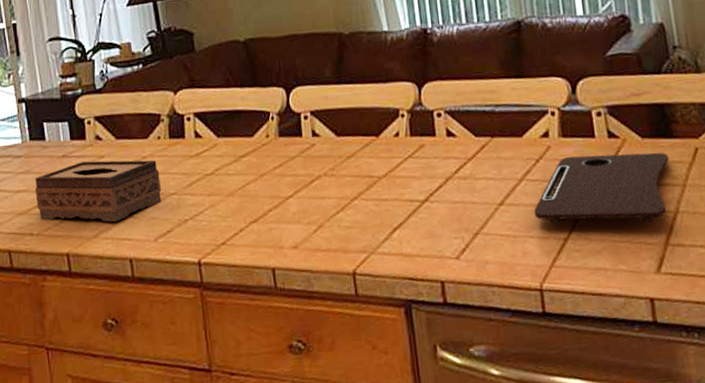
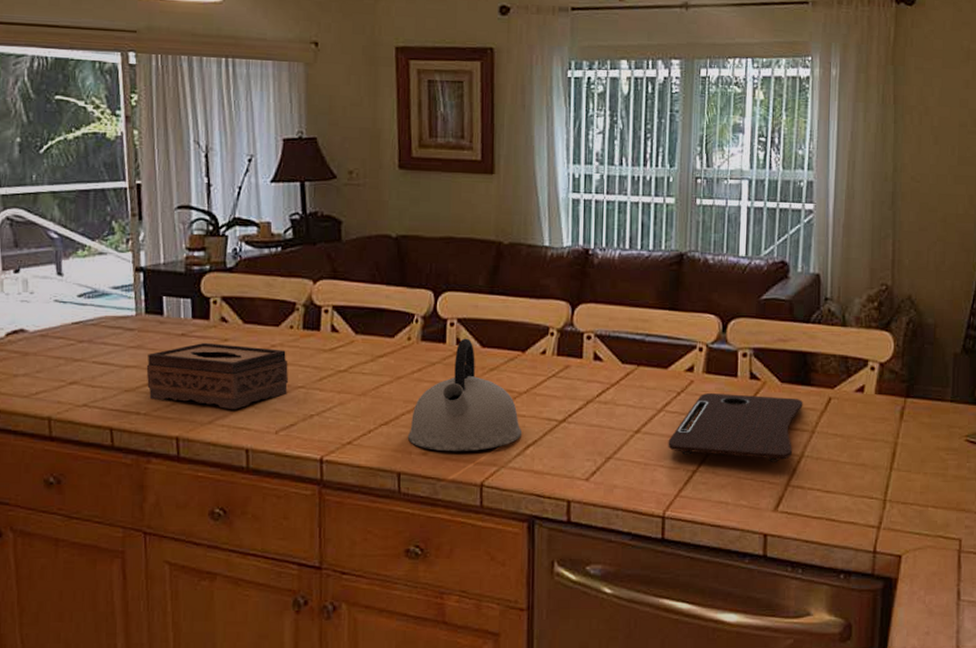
kettle: none [278,129,386,243] -> present [408,338,521,452]

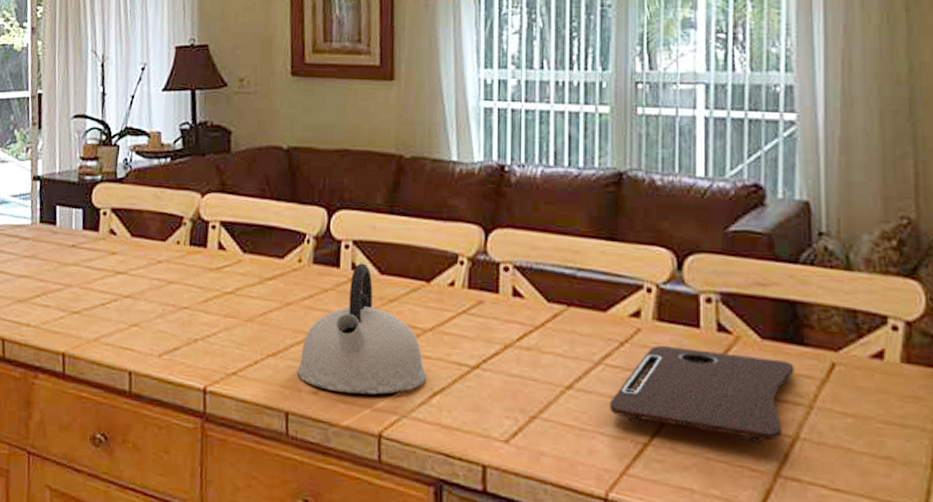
tissue box: present [146,342,289,409] -> none [38,254,174,327]

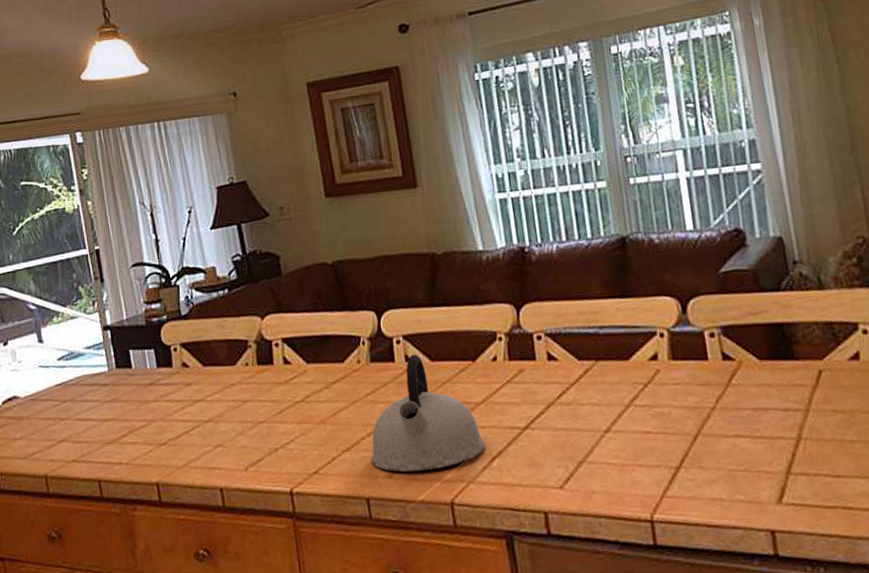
cutting board: present [609,346,794,443] -> none [642,375,790,451]

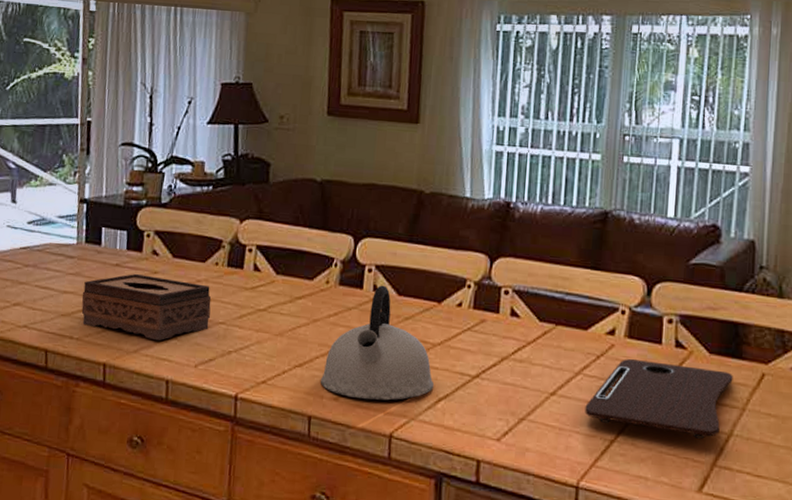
tissue box: none [122,387,251,451] -> present [81,273,212,340]
cutting board: none [642,375,790,451] -> present [585,359,733,439]

